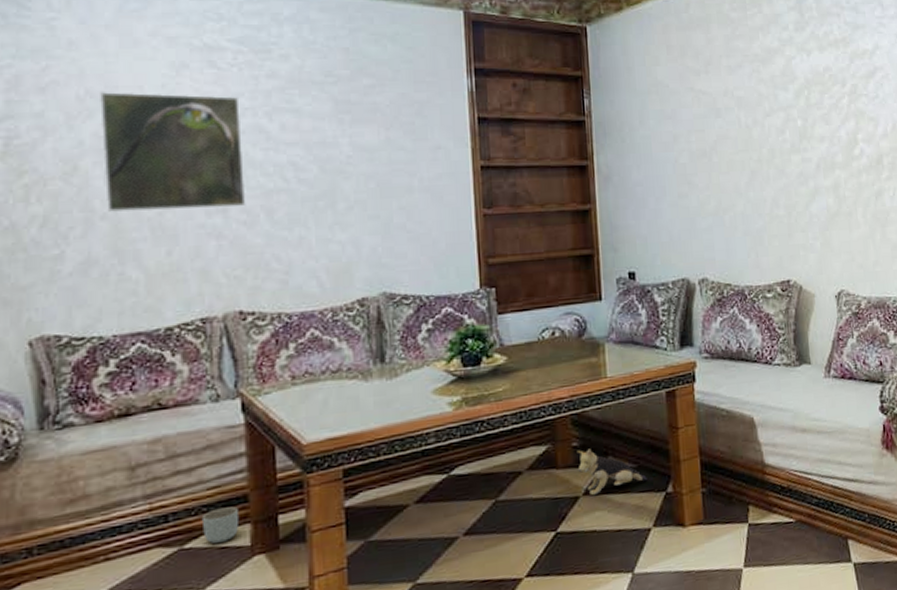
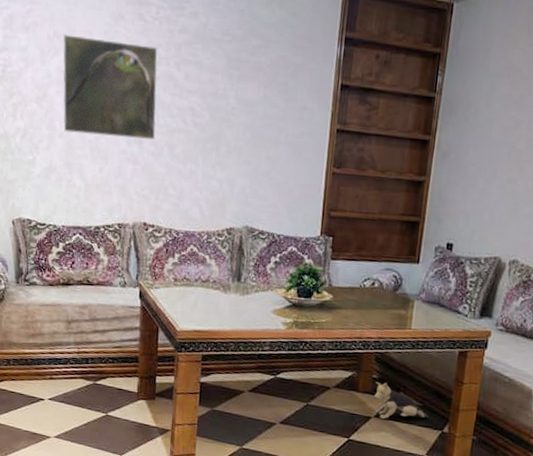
planter: present [201,506,240,544] -> none [108,362,132,386]

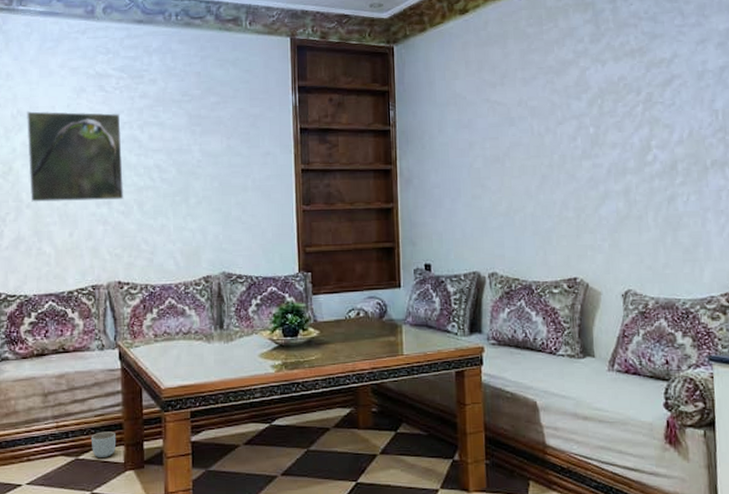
planter: none [108,362,132,386] -> present [90,431,117,457]
plush toy: present [373,381,429,420] -> none [375,415,436,456]

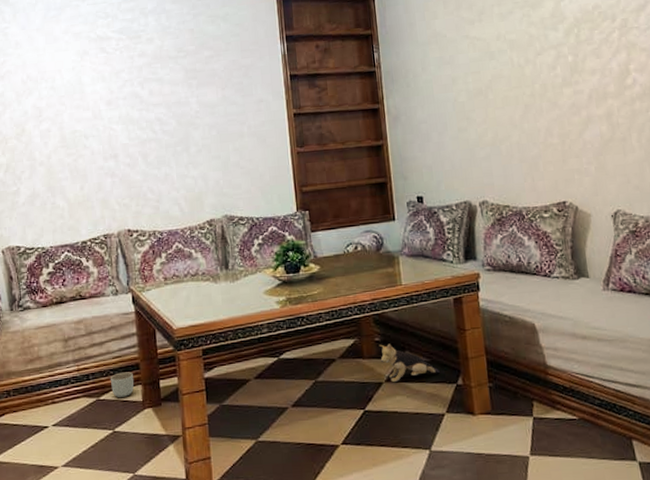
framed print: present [27,111,124,203] -> none [36,72,129,160]
plush toy: none [375,415,436,456] -> present [379,343,440,383]

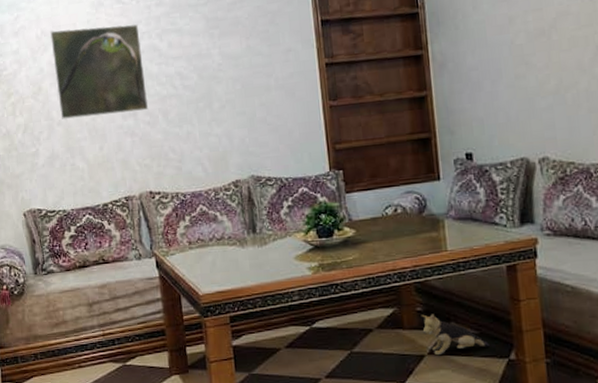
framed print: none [36,72,129,160] -> present [50,24,149,119]
planter: present [110,372,134,397] -> none [135,338,160,363]

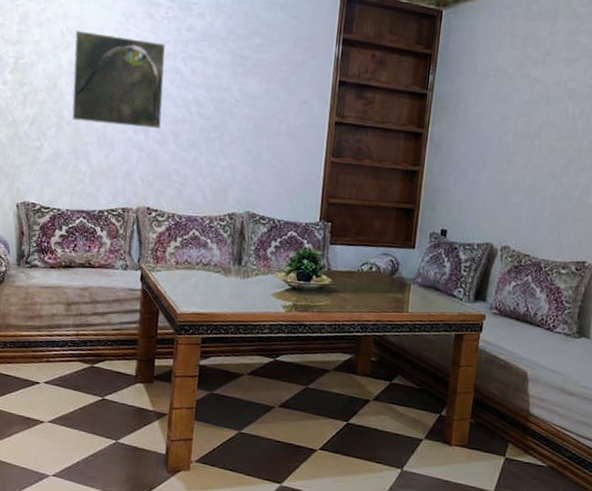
plush toy: present [421,314,490,356] -> none [372,364,427,403]

